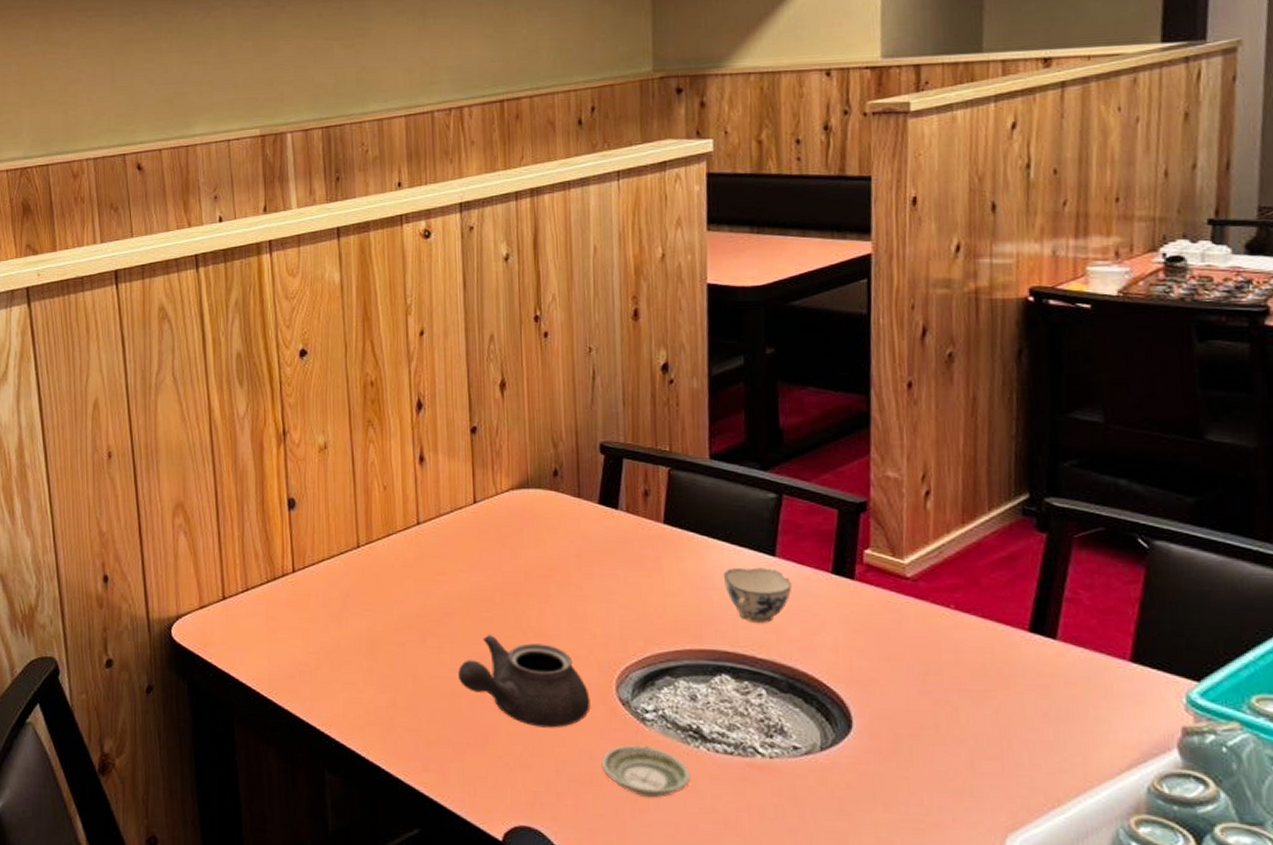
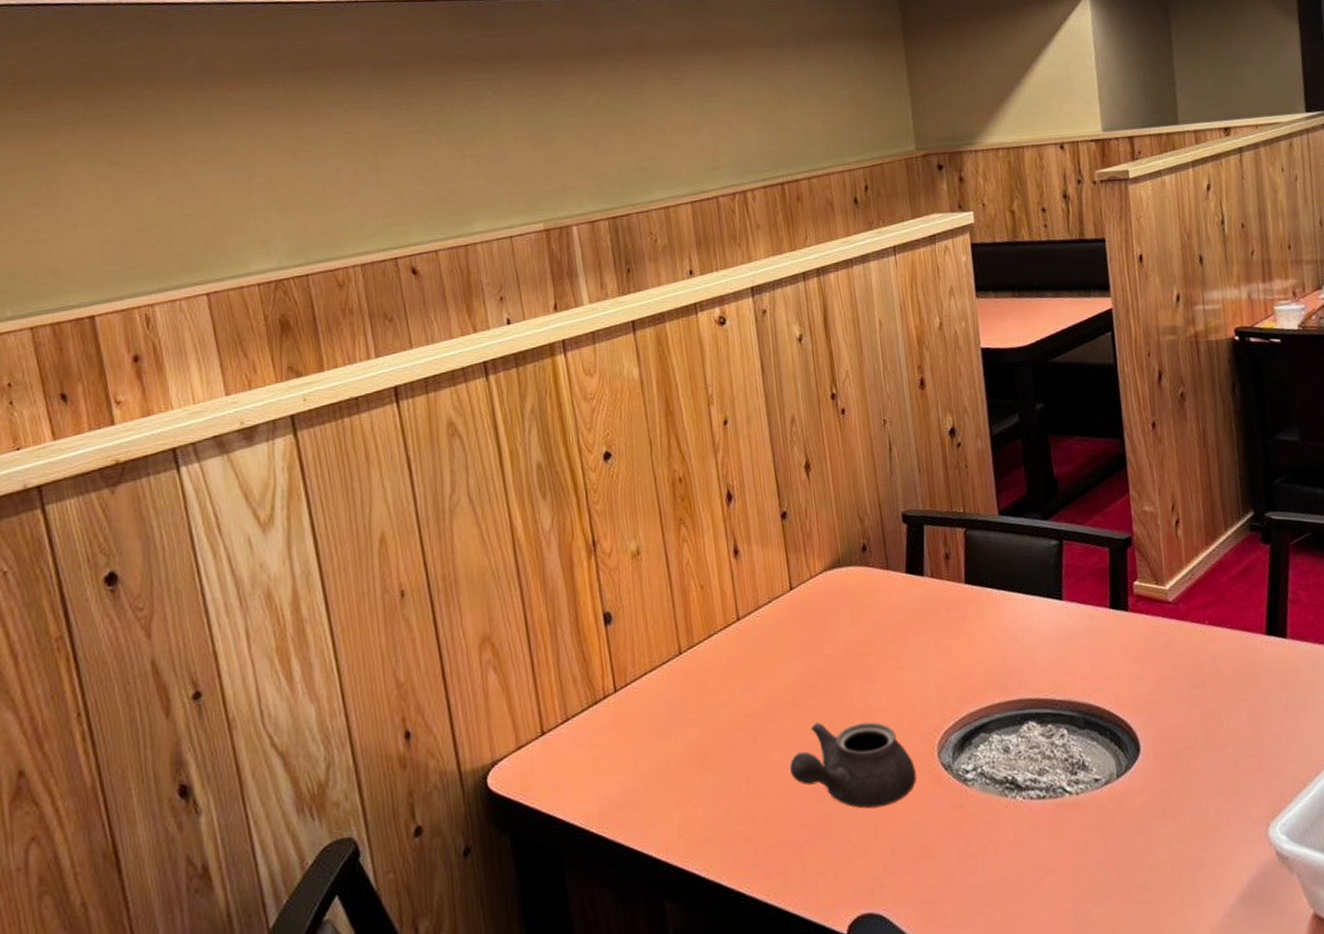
saucer: present [601,745,691,798] -> none [931,805,1012,858]
teacup: present [723,567,792,623] -> none [1020,612,1079,667]

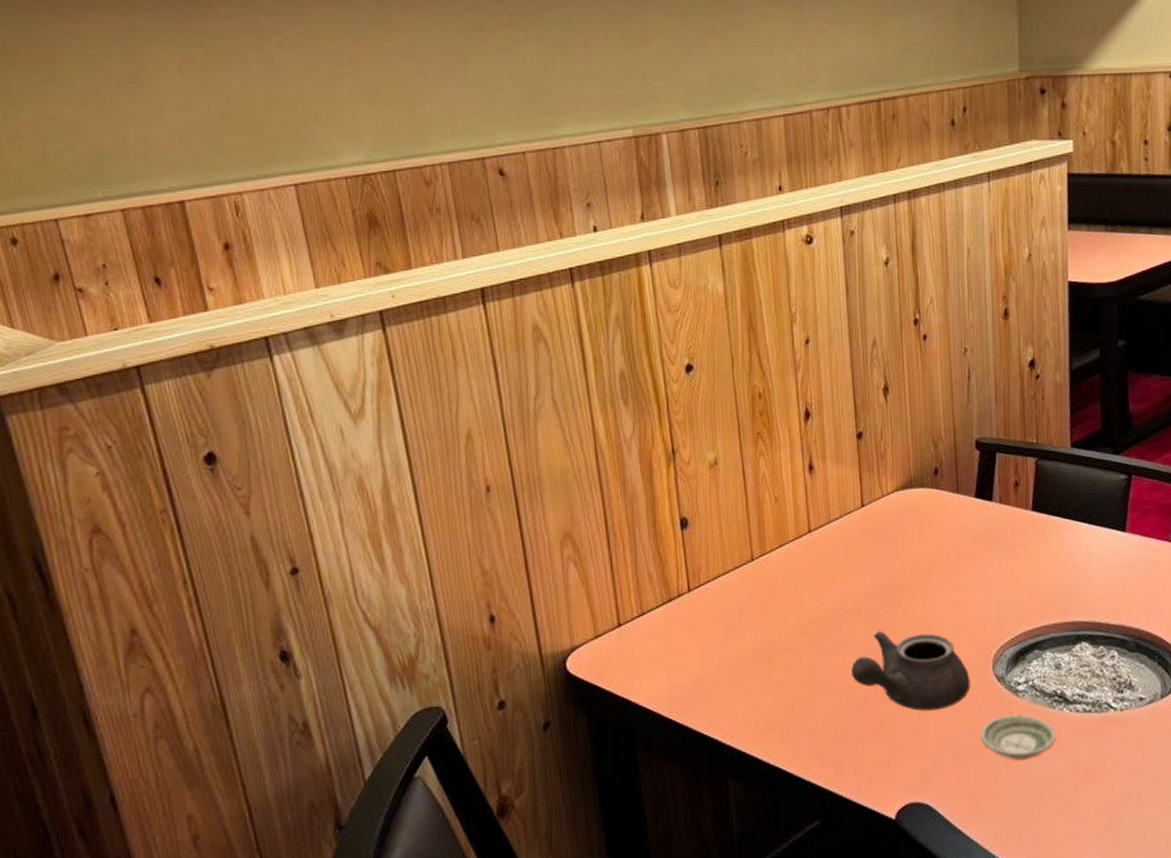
saucer: none [931,805,1012,858] -> present [981,714,1057,761]

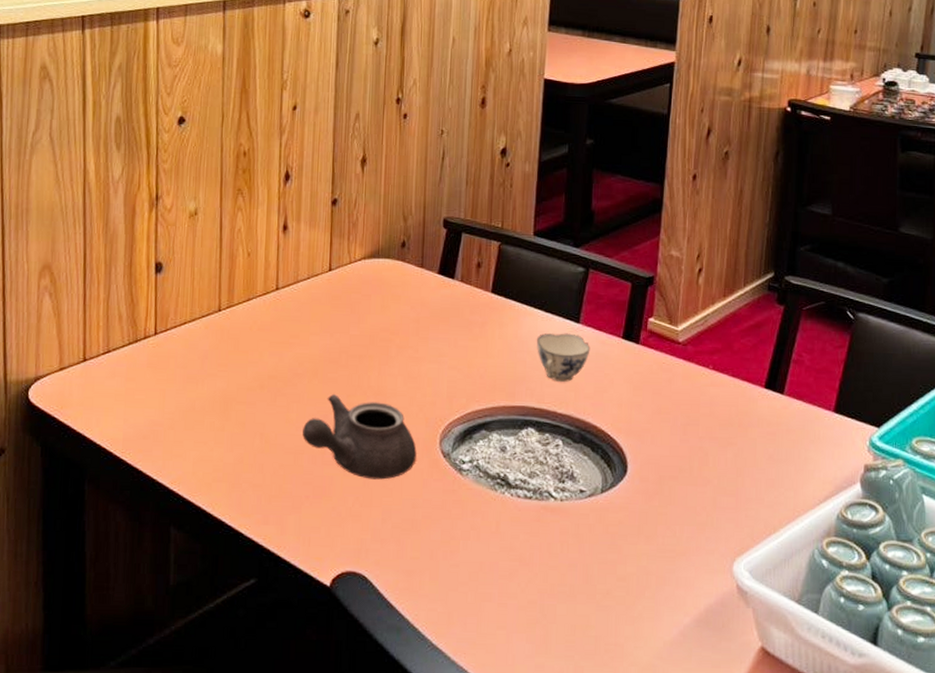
saucer: present [981,714,1057,761] -> none [422,493,496,541]
teacup: none [1082,543,1139,593] -> present [536,333,591,382]

